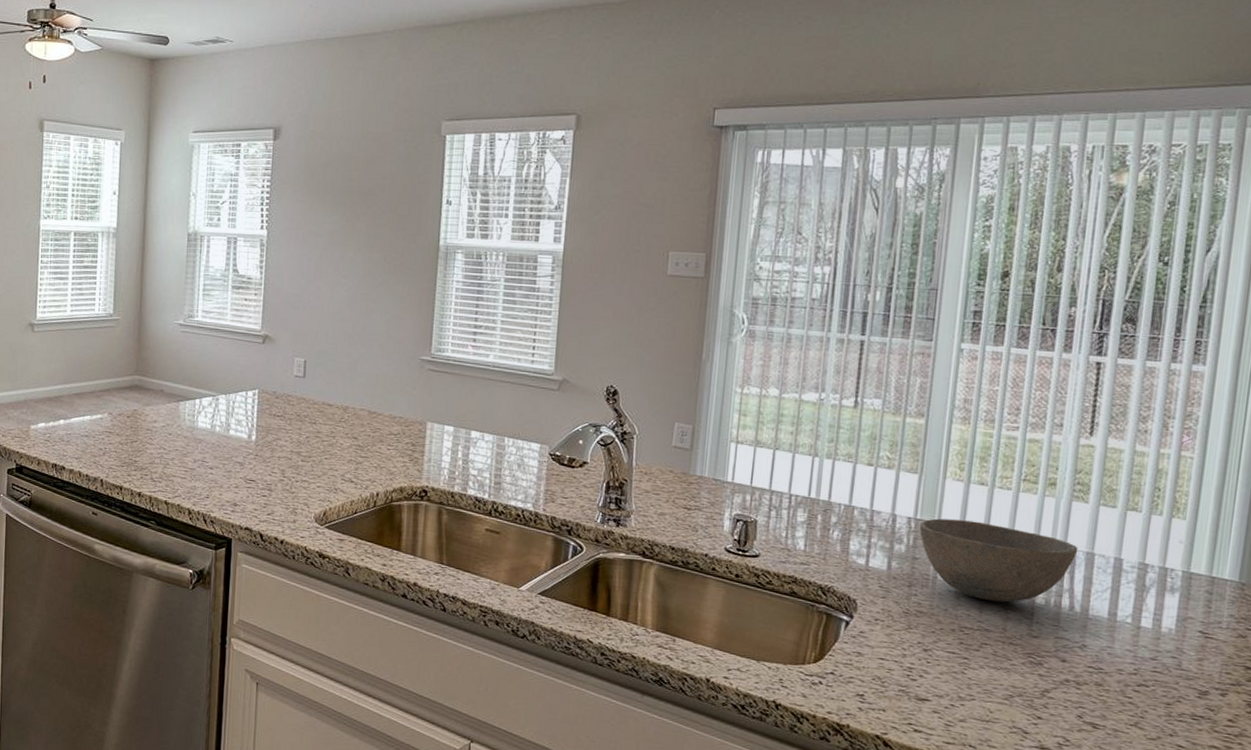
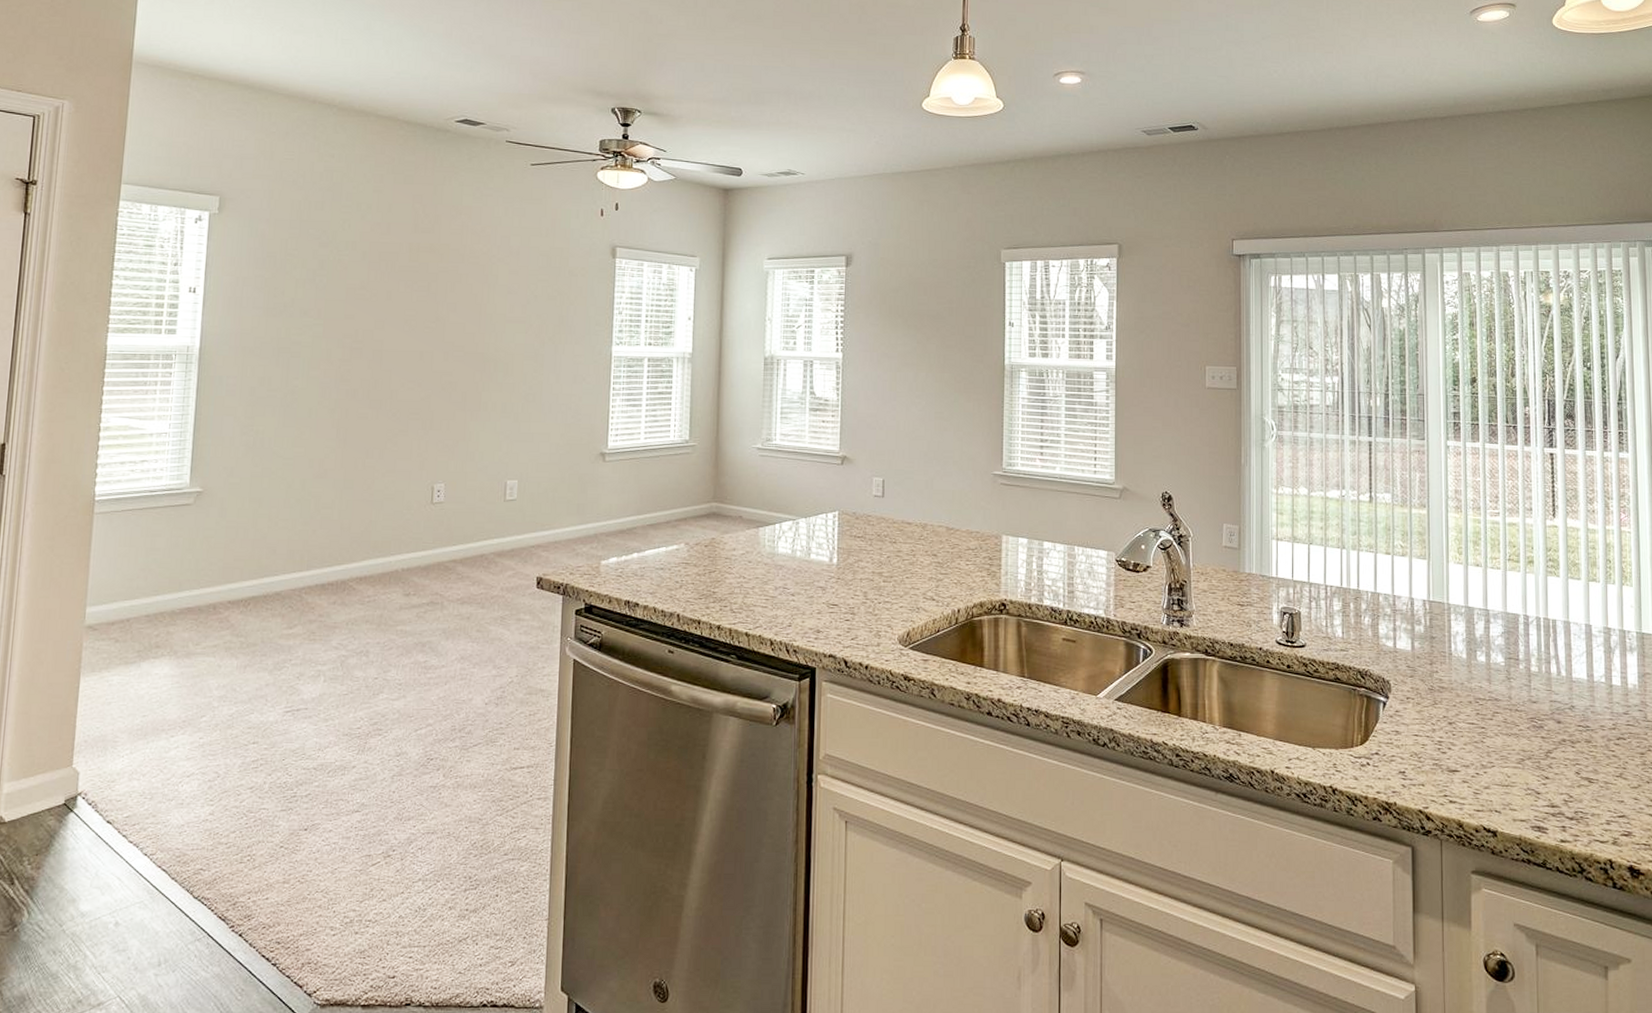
bowl: present [919,518,1079,603] -> none [1433,599,1557,673]

